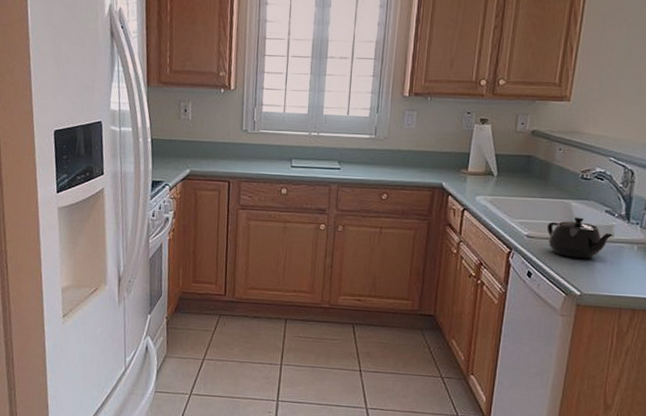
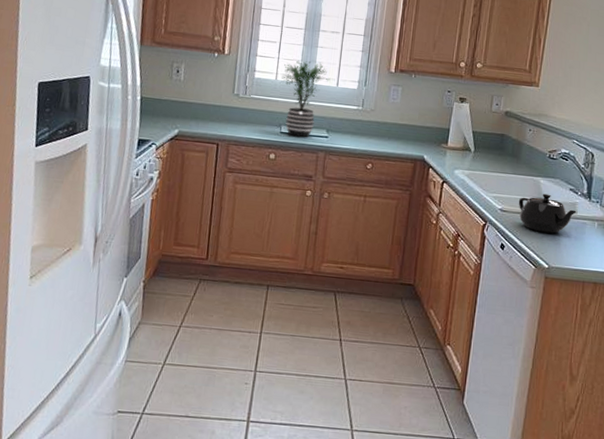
potted plant: none [290,90,340,171] -> present [281,60,330,138]

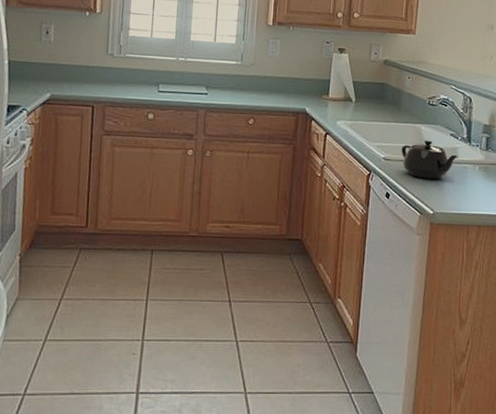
potted plant: present [281,60,330,138] -> none [157,16,207,96]

